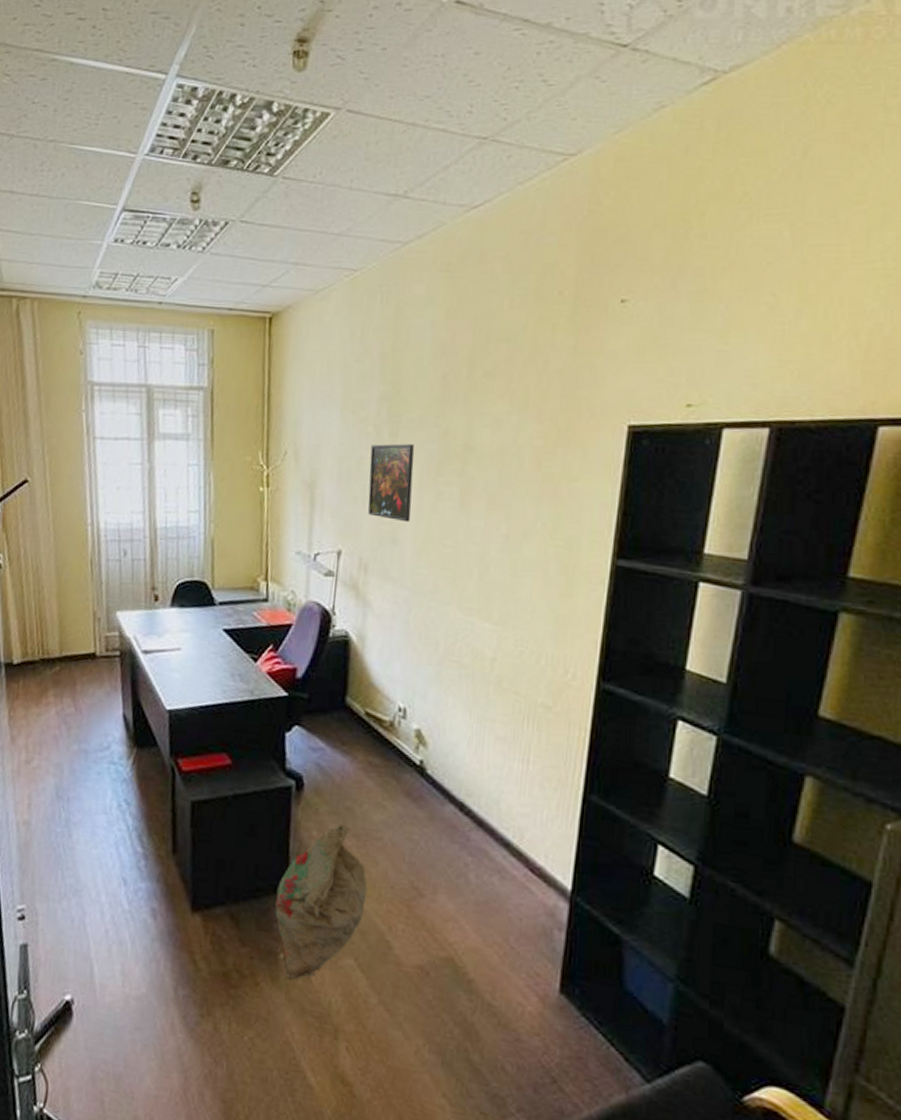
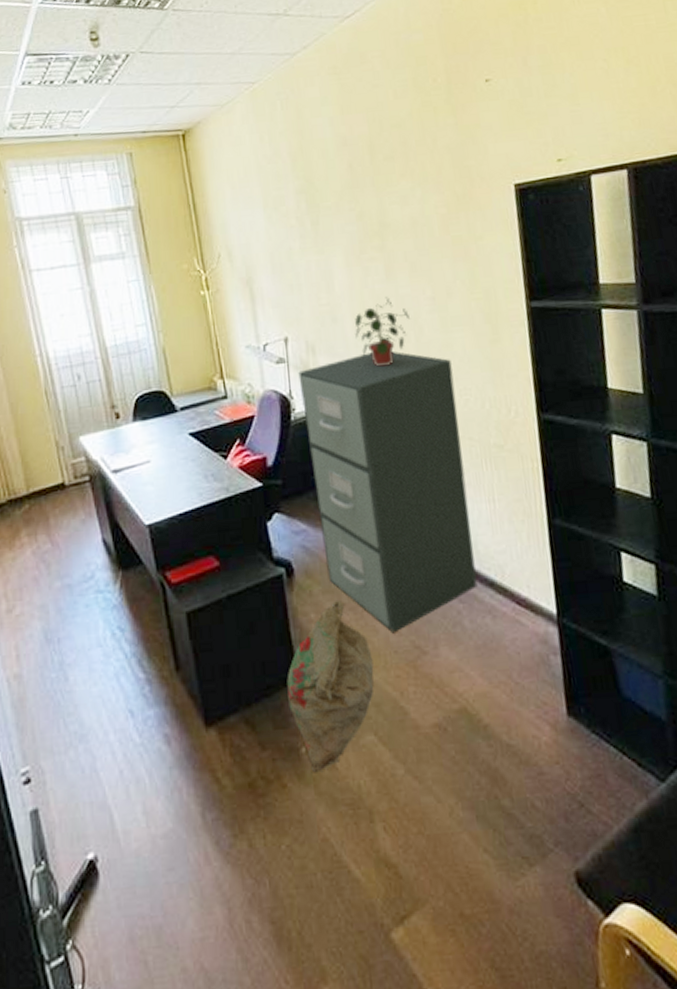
filing cabinet: none [337,582,513,869] -> present [298,352,478,634]
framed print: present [367,443,415,523] -> none [297,229,346,301]
potted plant: none [413,526,477,600] -> present [355,297,410,367]

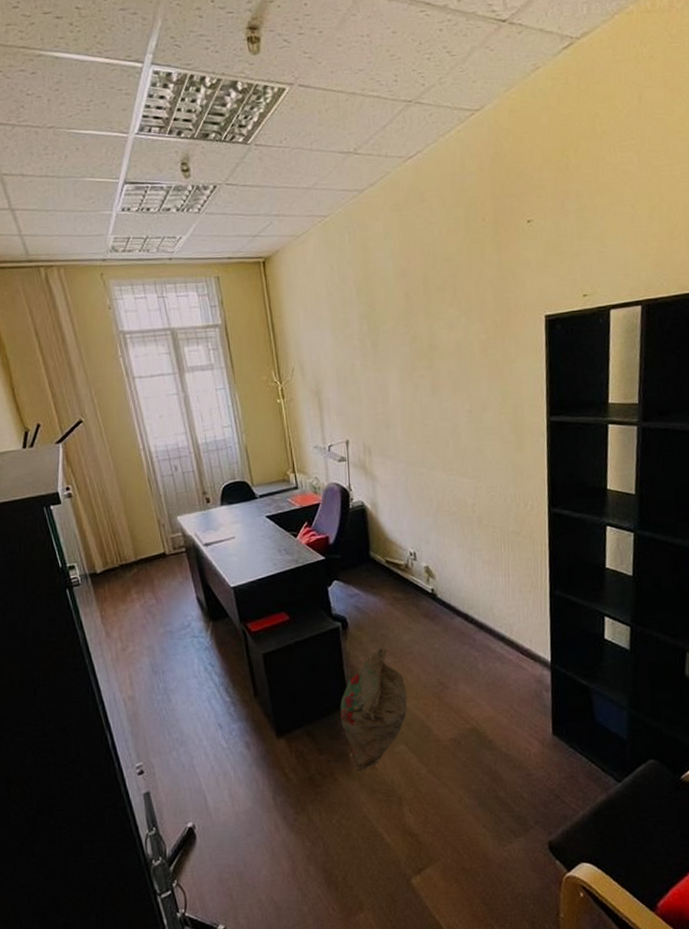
filing cabinet: present [298,352,478,634] -> none [356,455,491,673]
potted plant: present [355,297,410,367] -> none [404,409,450,467]

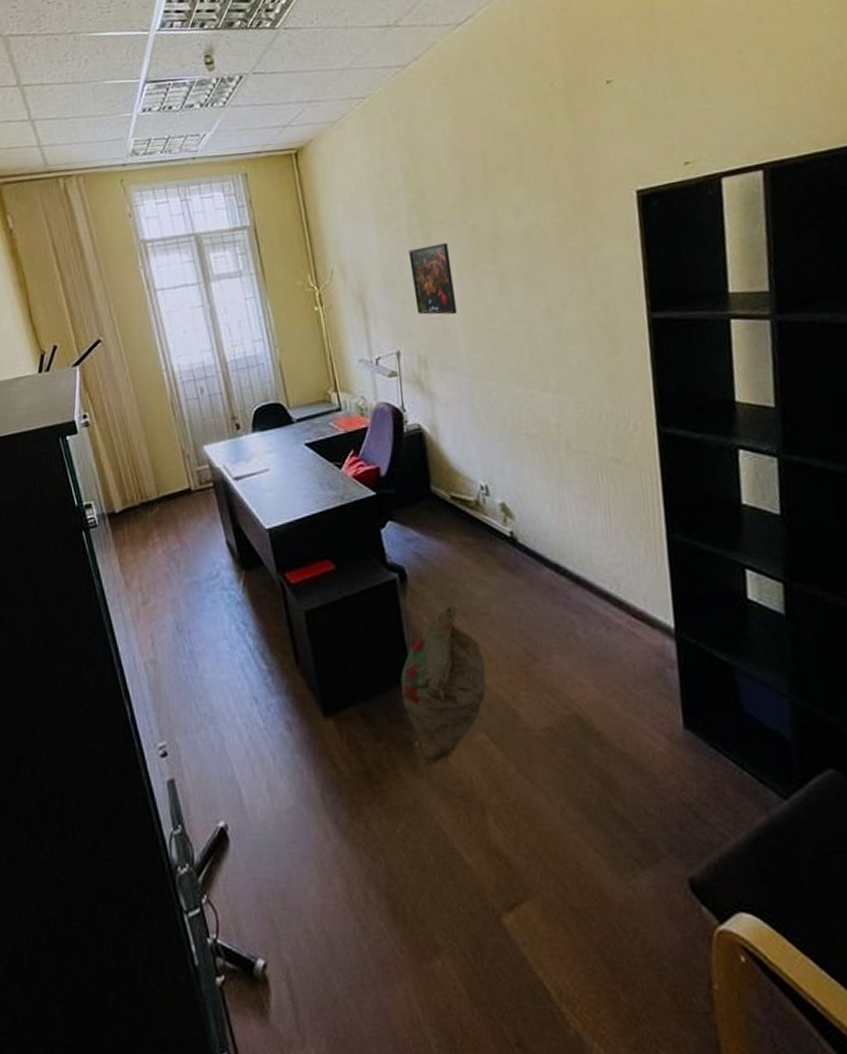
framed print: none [359,350,398,411] -> present [409,243,458,315]

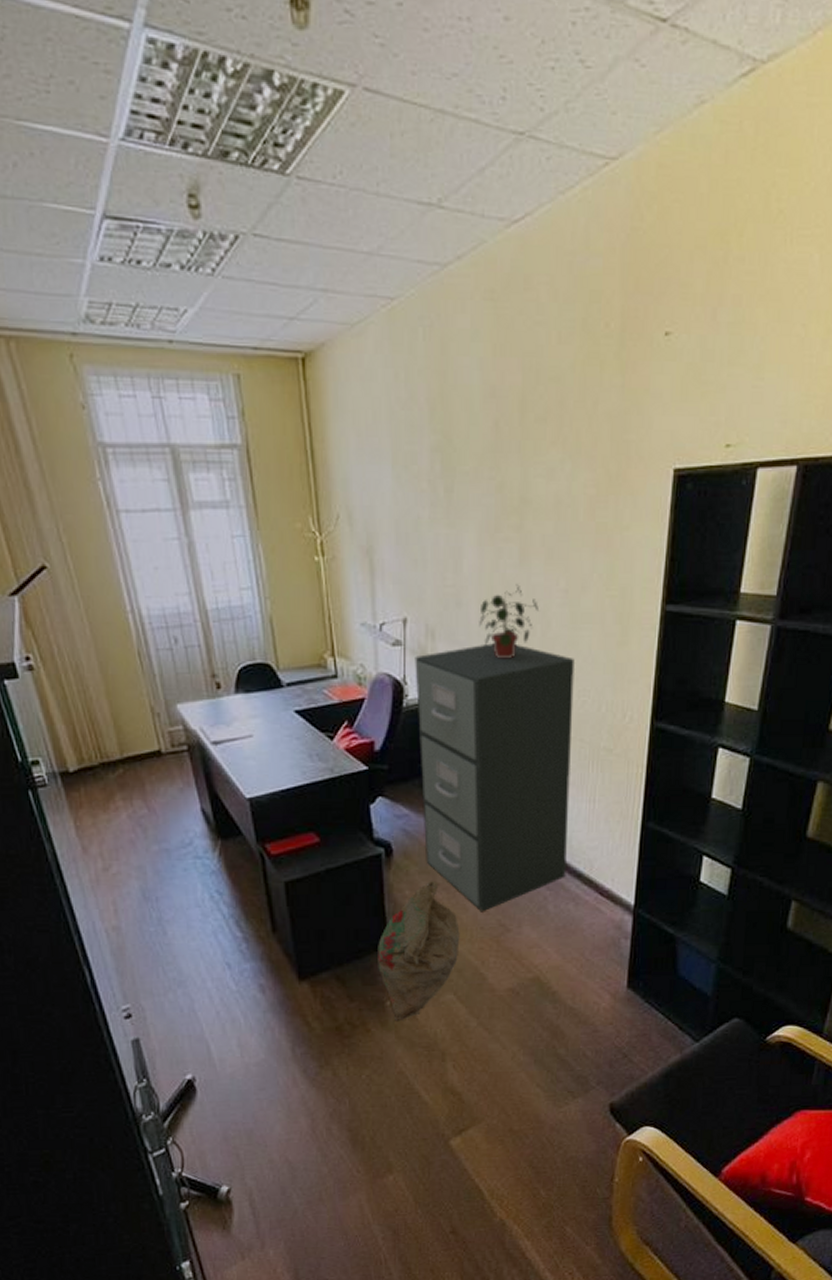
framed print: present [409,243,458,315] -> none [427,500,473,584]
filing cabinet: none [410,365,592,640] -> present [415,643,575,912]
potted plant: none [467,310,524,380] -> present [479,584,539,659]

